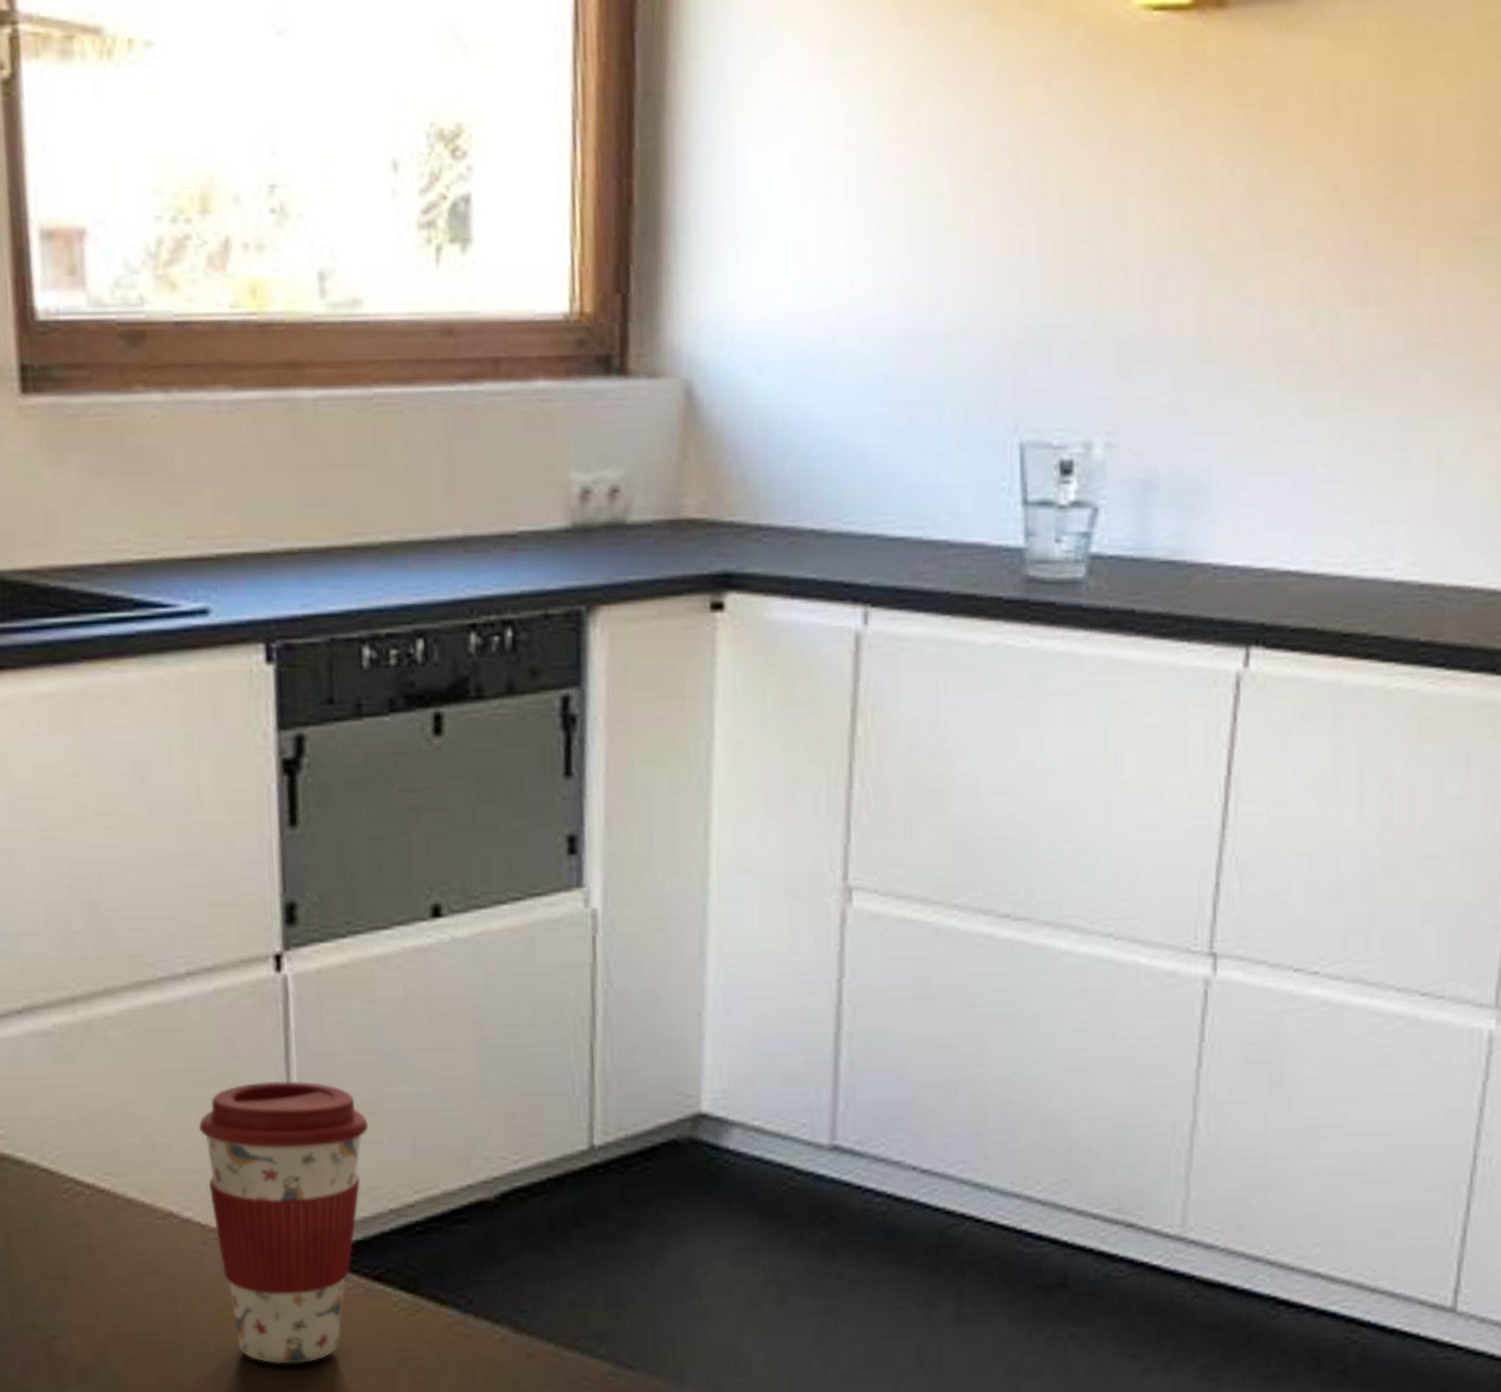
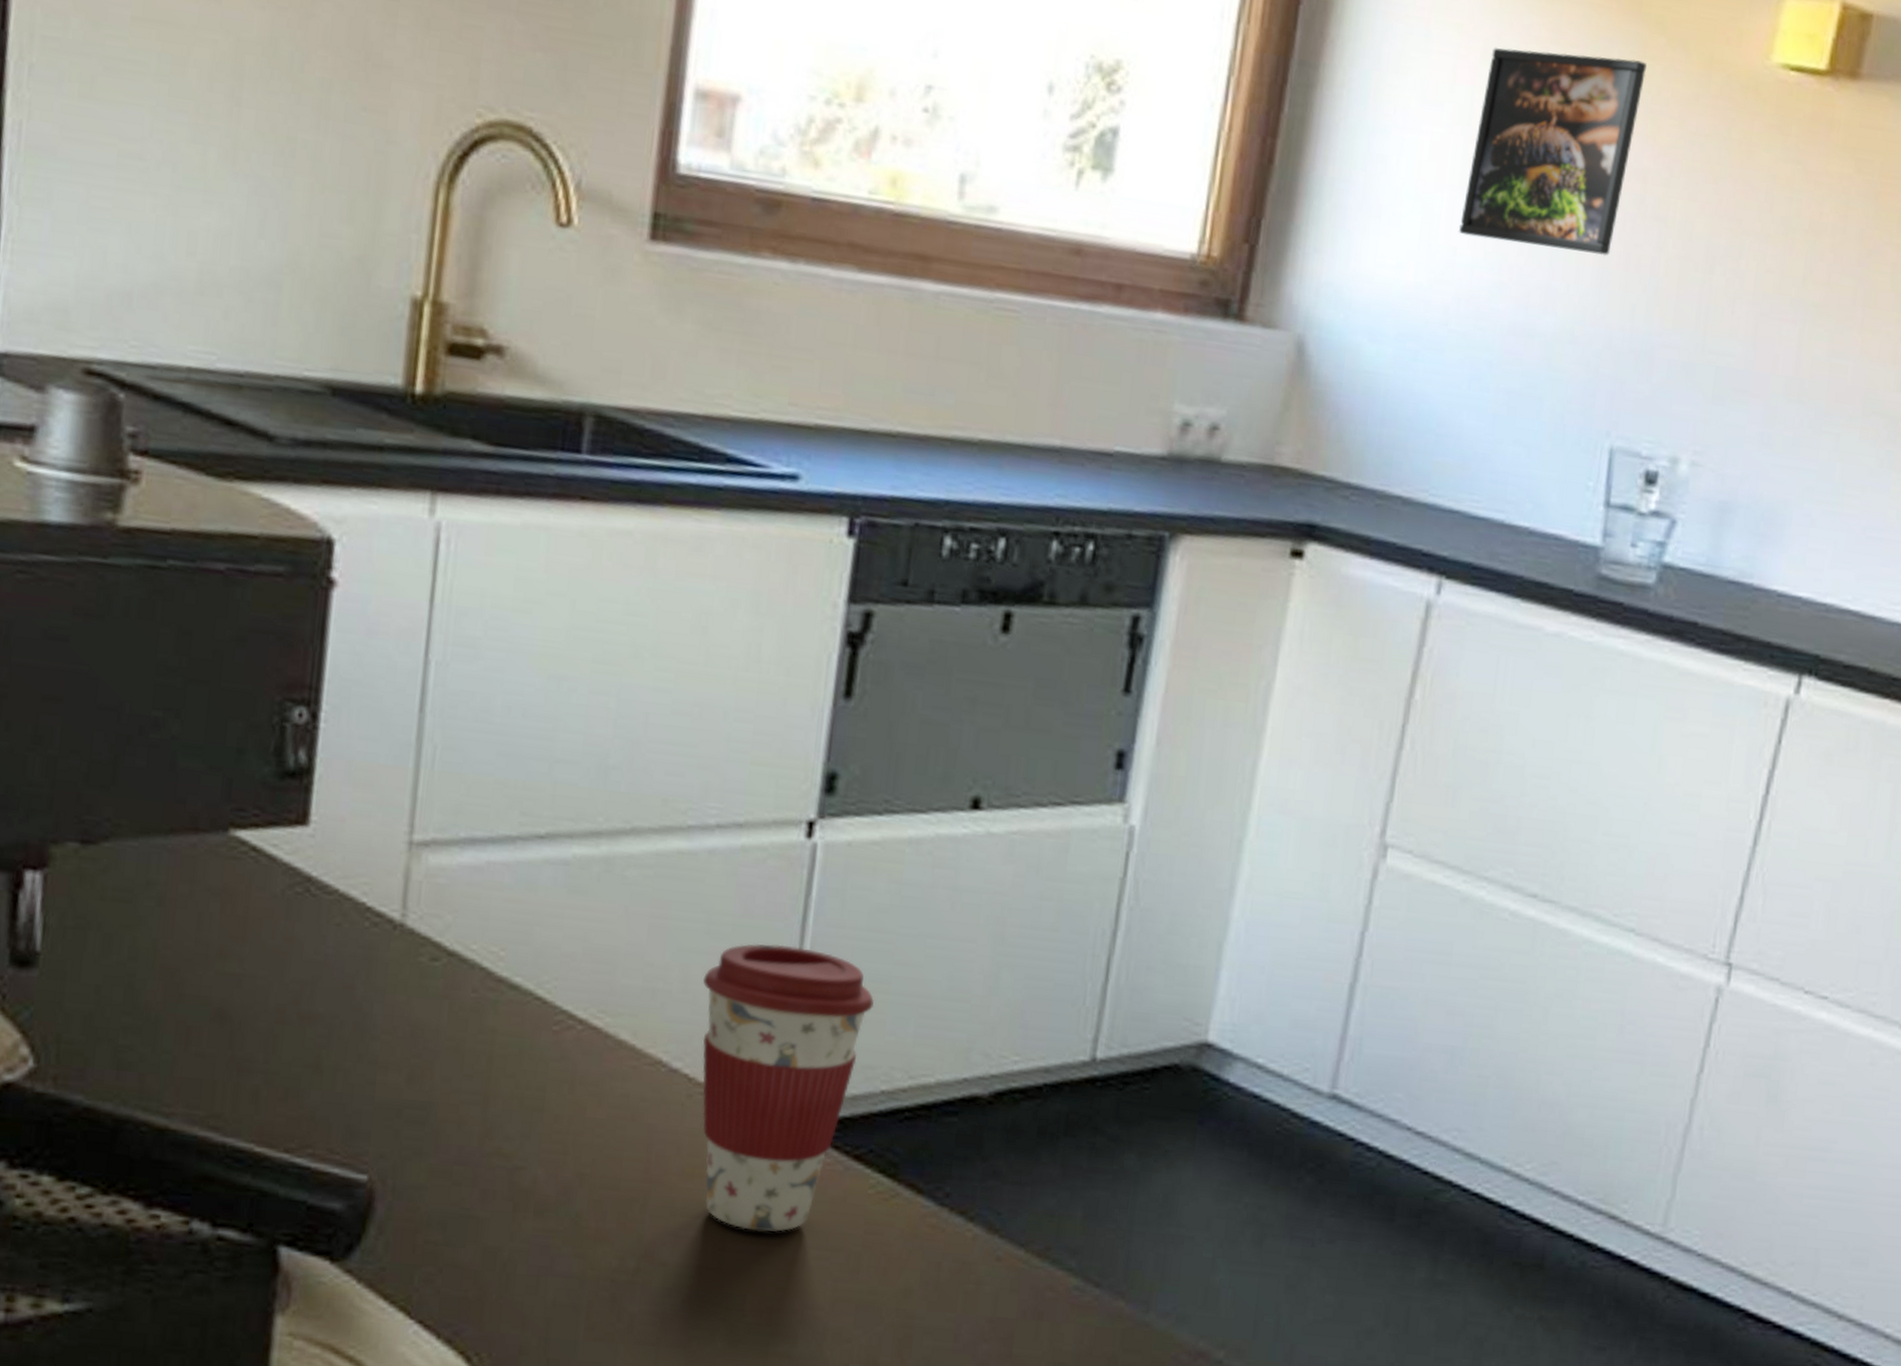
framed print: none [832,28,1002,246] -> present [1458,47,1647,256]

